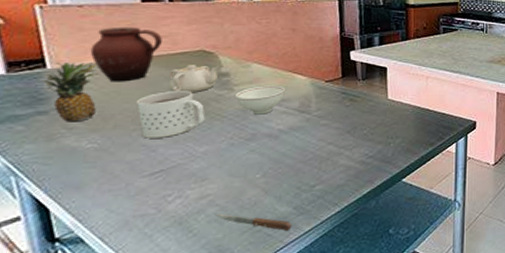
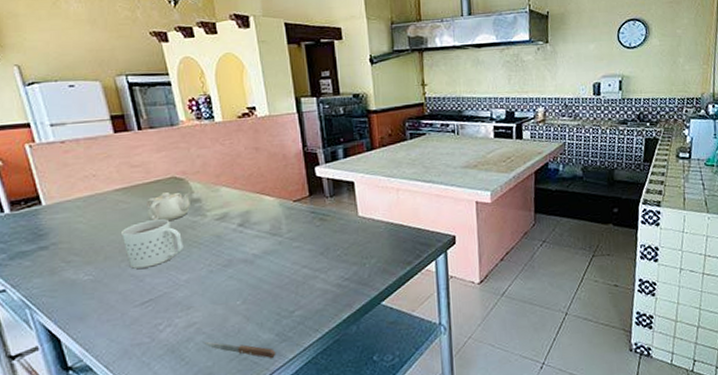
fruit: present [41,63,97,122] -> none [38,197,87,256]
jug: present [90,27,162,82] -> none [76,158,136,215]
bowl: present [234,85,285,115] -> none [208,208,255,240]

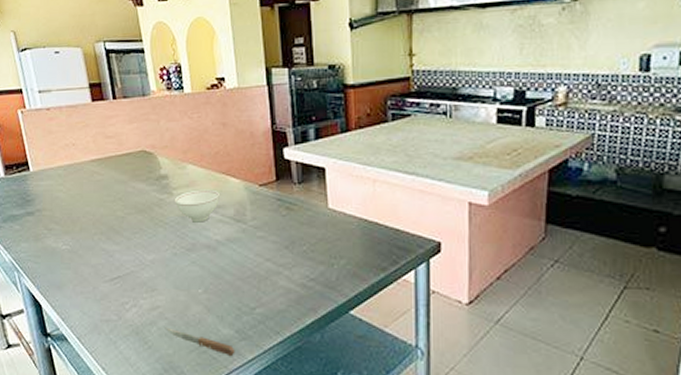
mug: present [120,219,184,269] -> none [94,194,150,243]
teapot: present [145,192,190,222] -> none [117,166,158,197]
bowl: none [208,208,255,240] -> present [174,189,219,223]

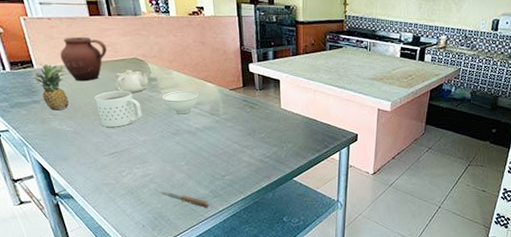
fruit: none [27,165,66,224] -> present [31,64,69,110]
jug: none [58,128,110,185] -> present [60,36,107,82]
mug: none [94,194,150,243] -> present [94,91,142,127]
teapot: none [117,166,158,197] -> present [113,70,148,94]

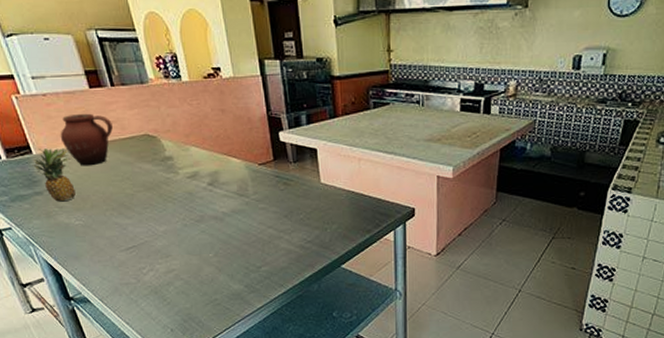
mug: present [94,91,142,127] -> none [103,174,160,218]
teapot: present [113,70,148,94] -> none [123,149,164,177]
kitchen knife: present [155,189,210,209] -> none [181,286,246,307]
bowl: present [161,90,199,115] -> none [180,168,223,198]

